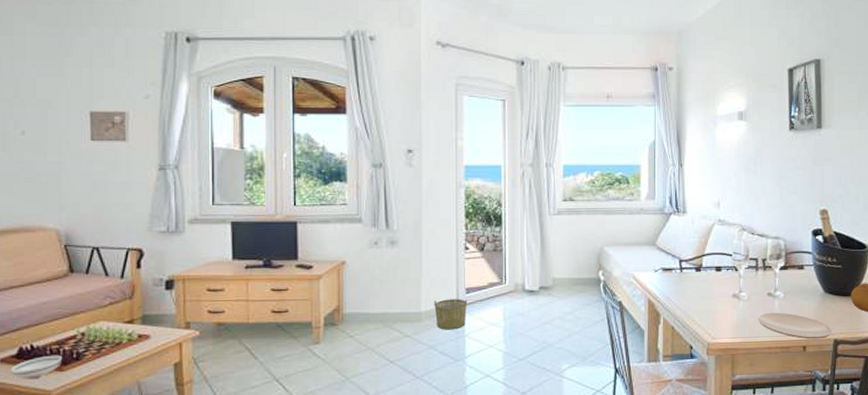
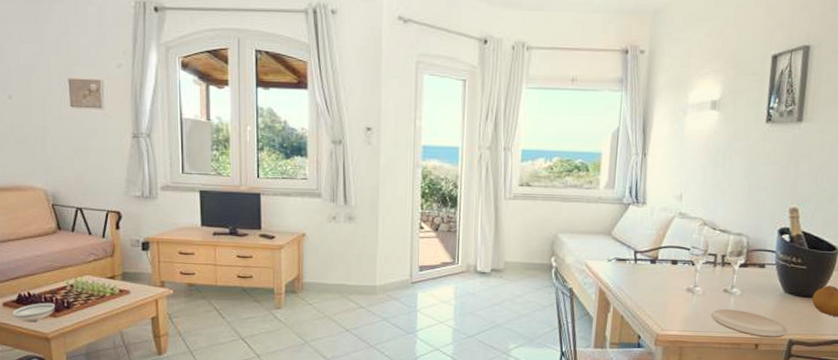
basket: present [434,299,468,330] -> none [388,275,421,305]

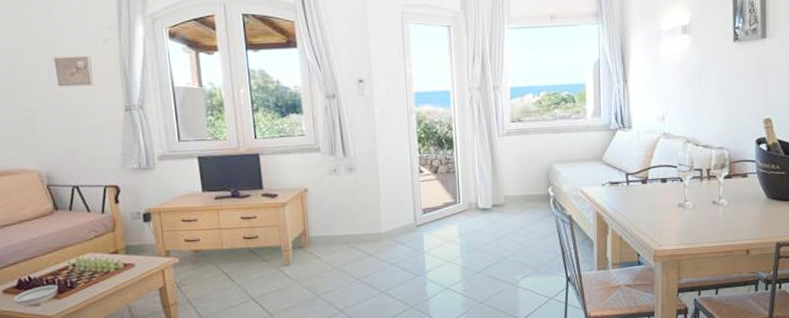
plate: present [711,309,788,338] -> none [703,219,775,243]

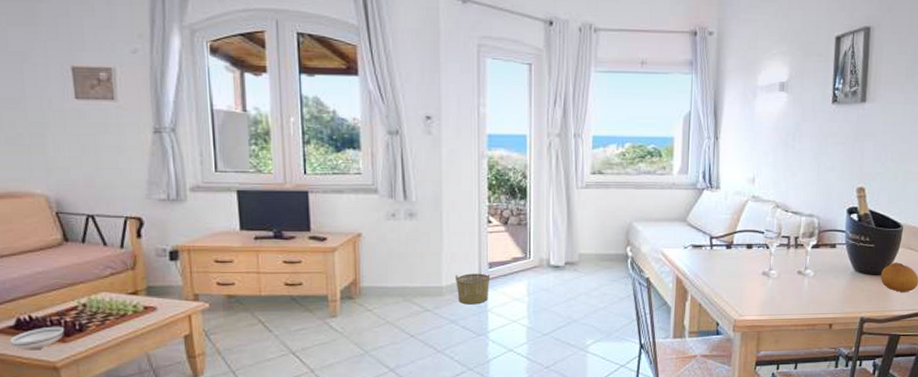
basket: none [393,219,425,248] -> present [456,273,491,305]

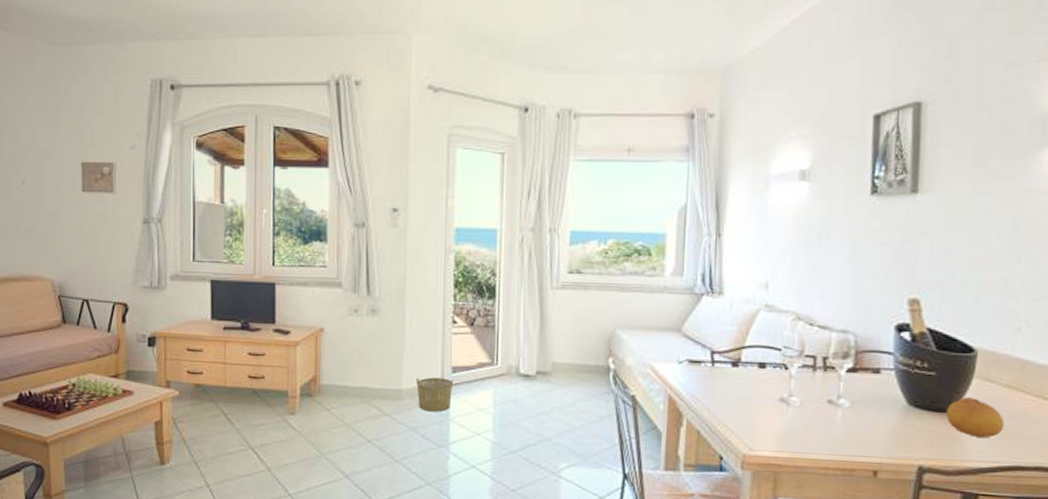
bowl: present [10,326,65,351] -> none [12,403,57,425]

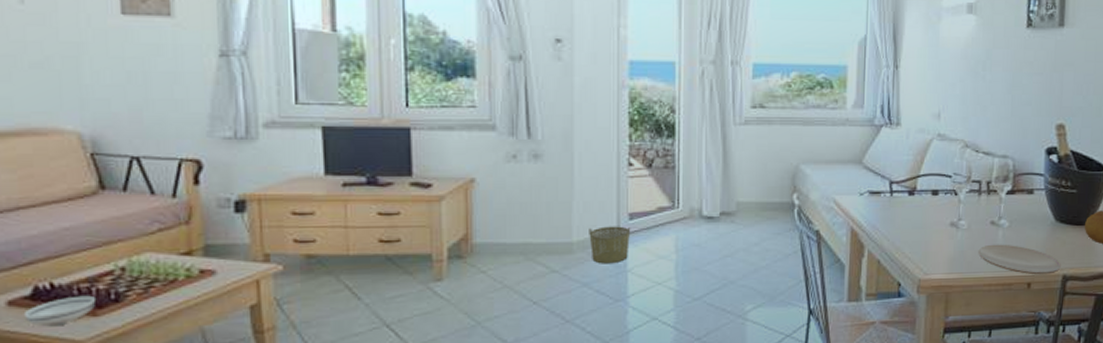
bowl: none [12,403,57,425] -> present [23,295,97,327]
plate: none [812,424,916,464] -> present [978,244,1061,275]

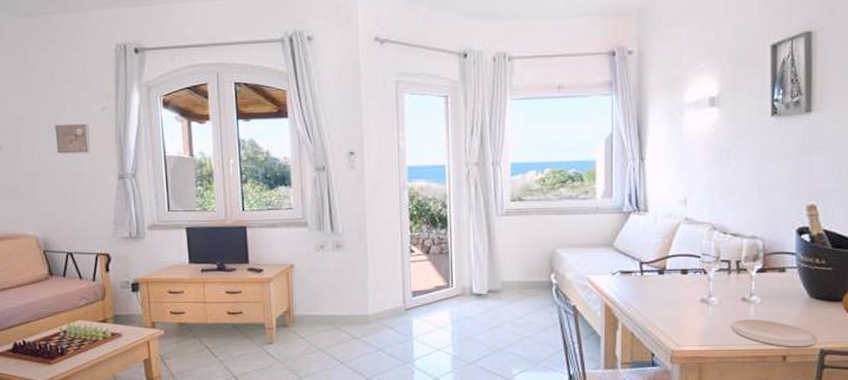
bowl: present [23,295,97,327] -> none [9,350,50,371]
basket: present [589,226,631,264] -> none [381,302,415,333]

